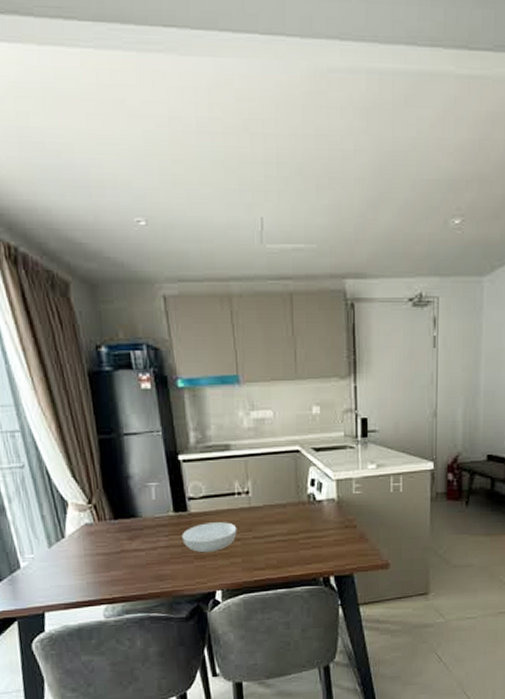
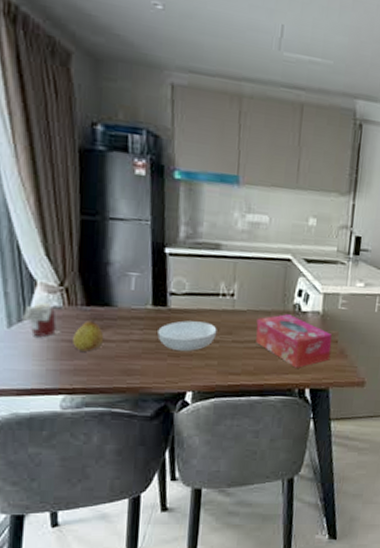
jar: none [59,521,91,553] -> present [21,302,57,336]
fruit: none [106,529,134,563] -> present [73,316,104,352]
tissue box: none [273,505,351,557] -> present [256,314,332,368]

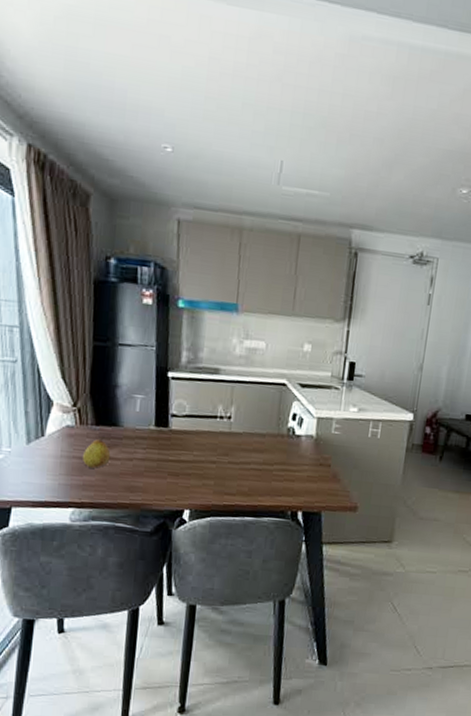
jar: present [21,302,57,336] -> none [38,421,70,453]
serving bowl: present [158,320,217,351] -> none [159,441,215,471]
tissue box: present [256,314,332,368] -> none [251,437,325,491]

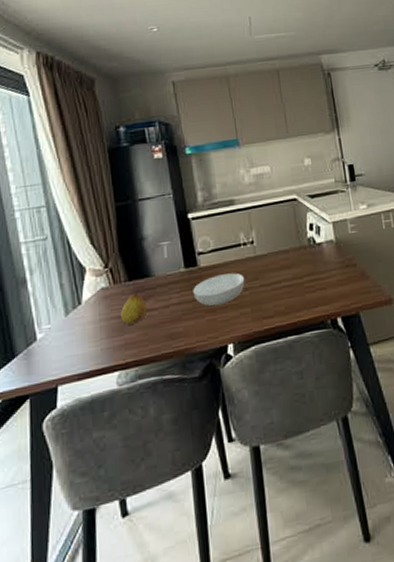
serving bowl: none [159,441,215,471] -> present [193,273,245,306]

